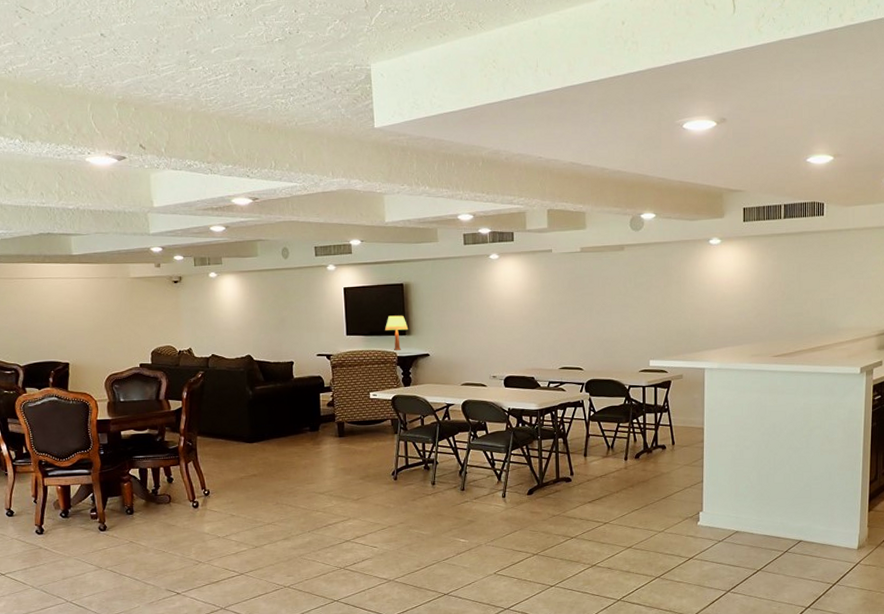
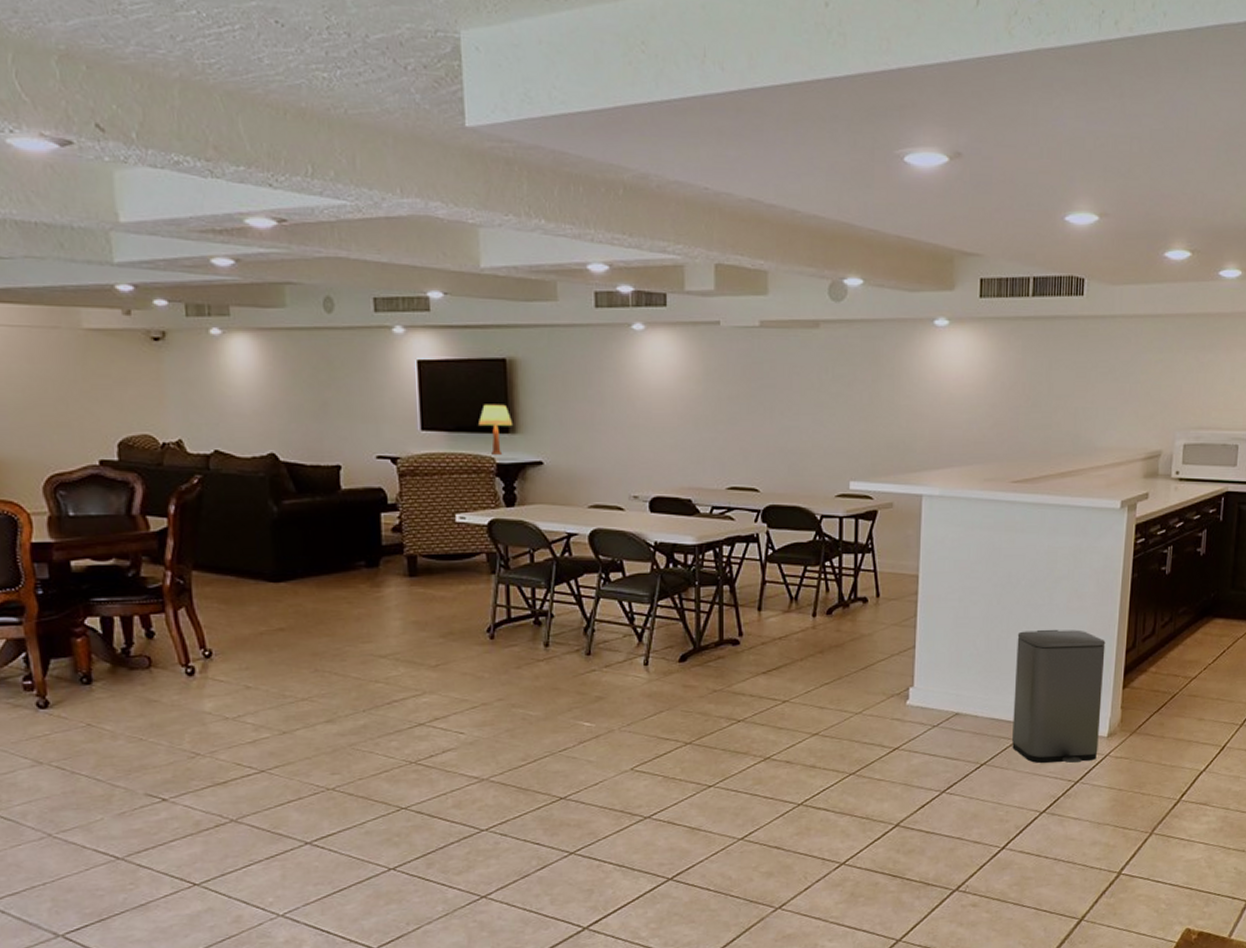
pedal bin: none [781,466,853,570] -> present [1012,629,1106,764]

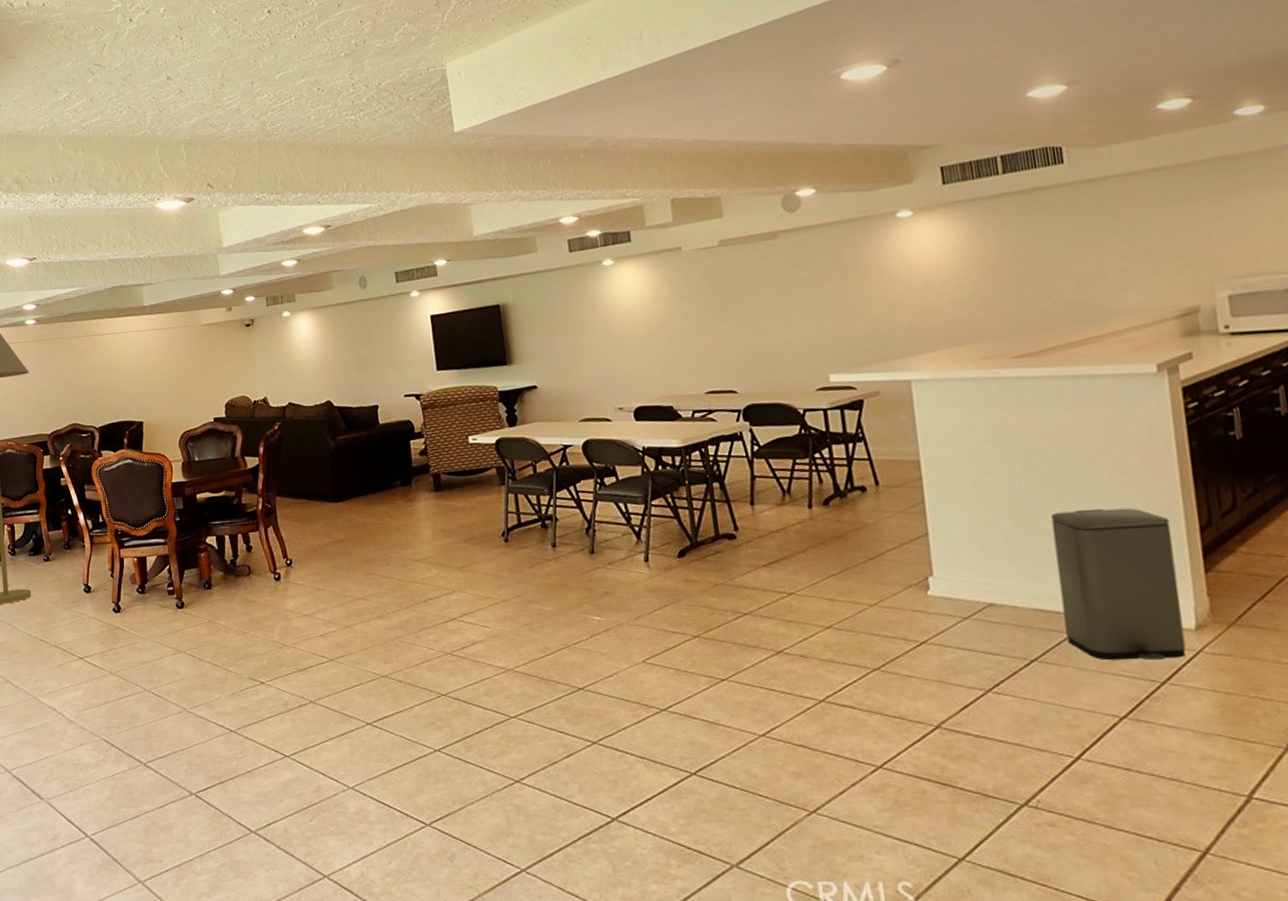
table lamp: present [478,402,514,456] -> none [481,341,510,385]

